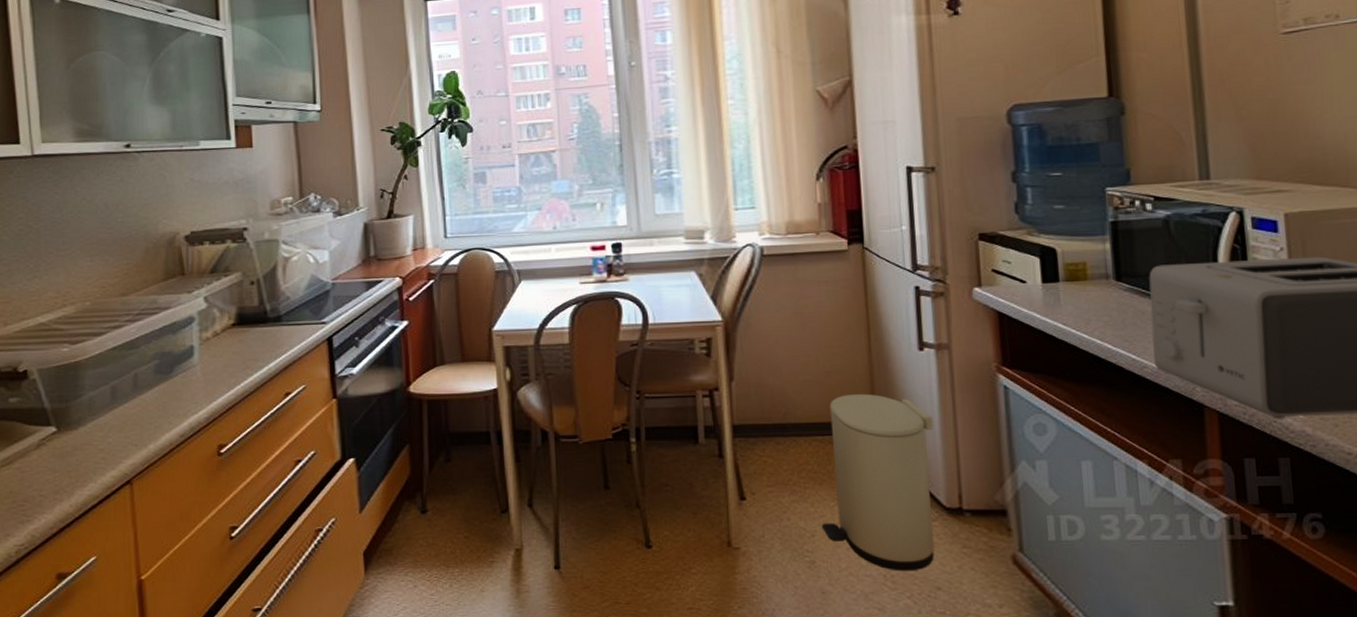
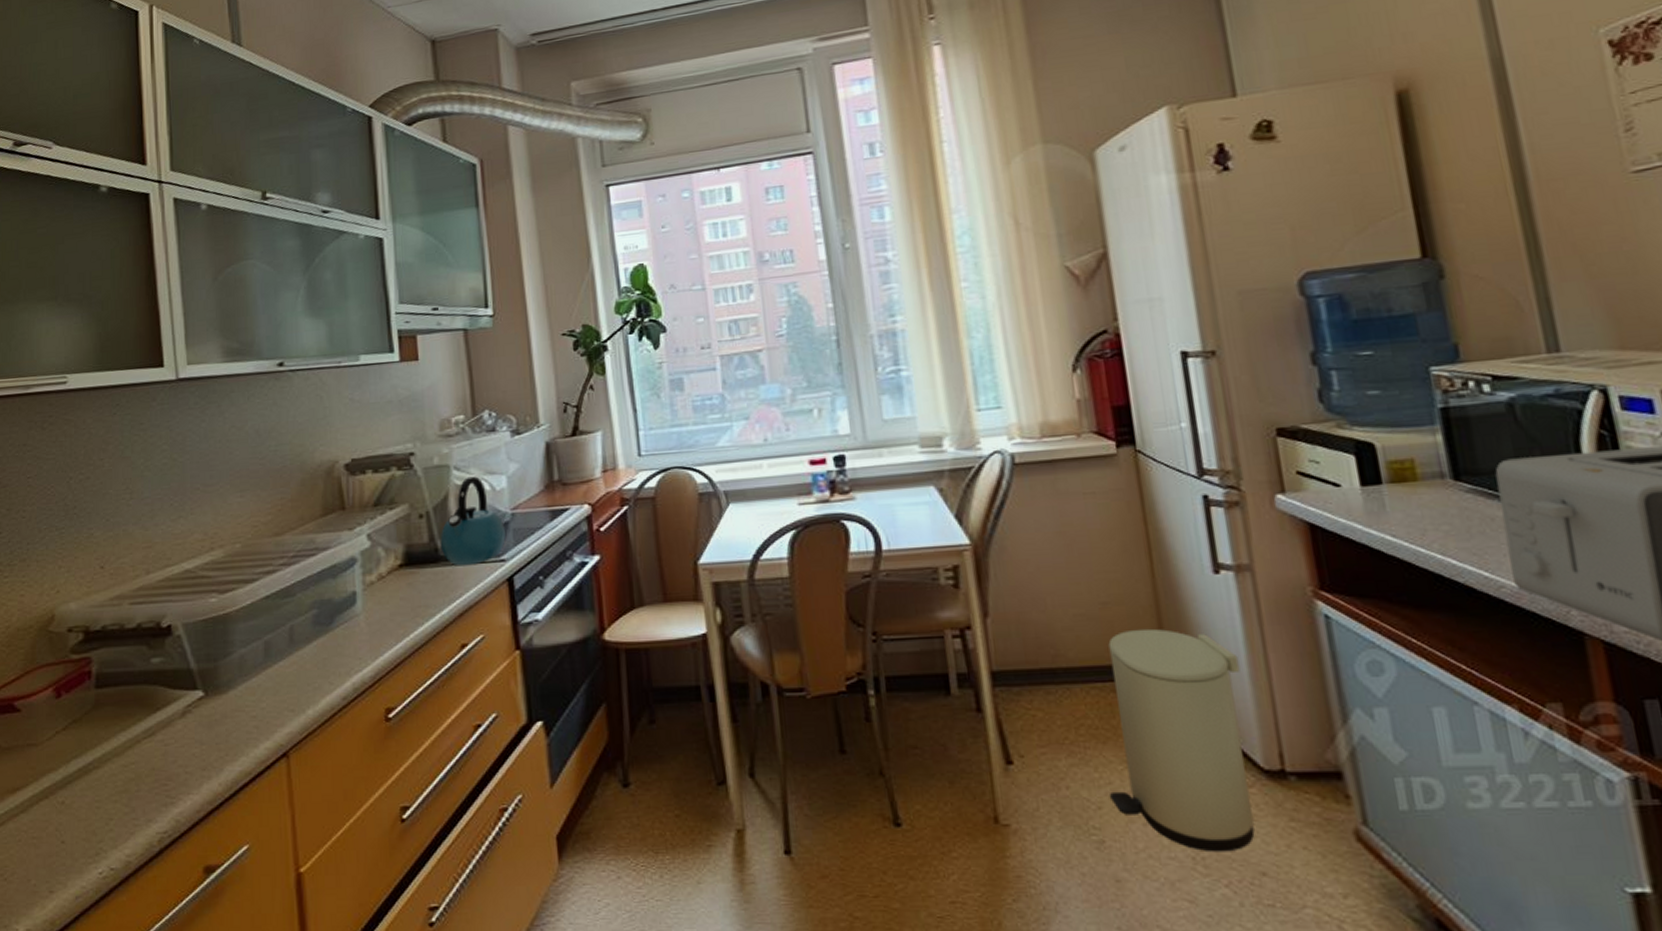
kettle: none [268,250,326,327] -> present [440,476,506,566]

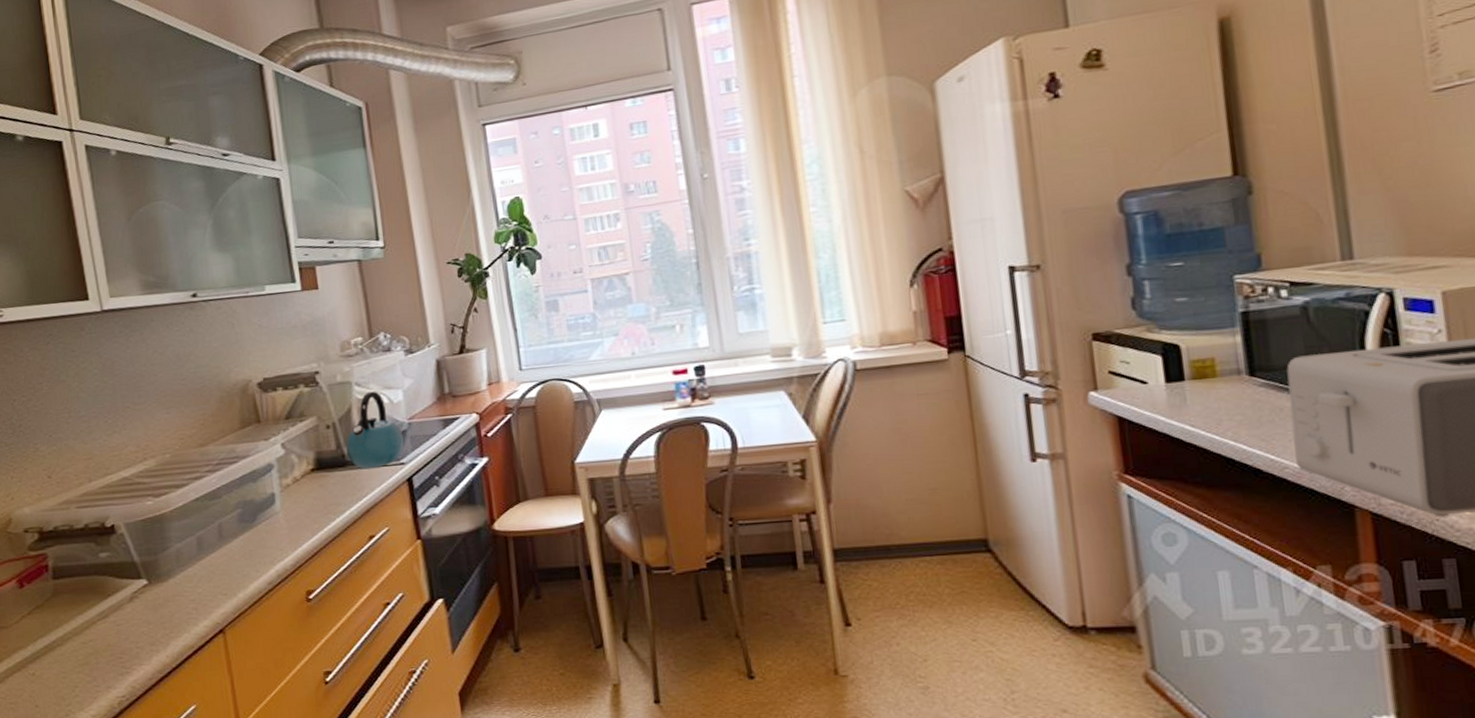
pedal bin: present [1108,628,1255,852] -> none [933,510,1058,694]

